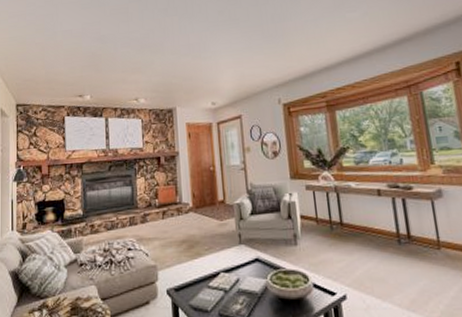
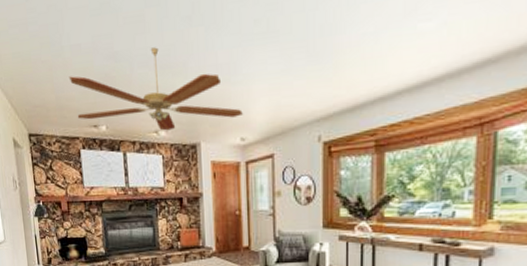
ceiling fan: none [59,32,213,99] -> present [68,47,243,131]

